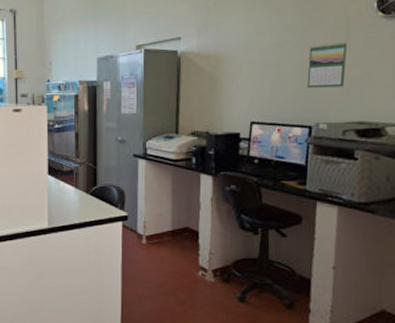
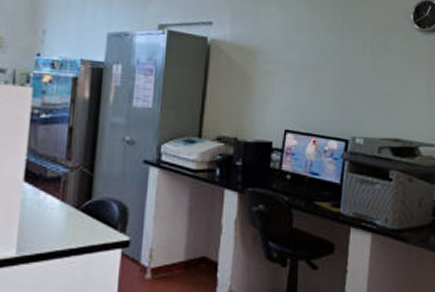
calendar: present [307,42,348,88] -> none [345,50,385,99]

